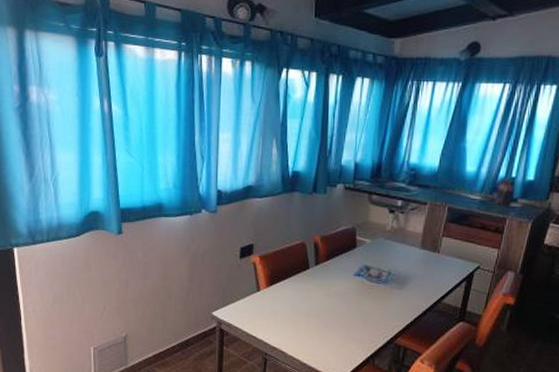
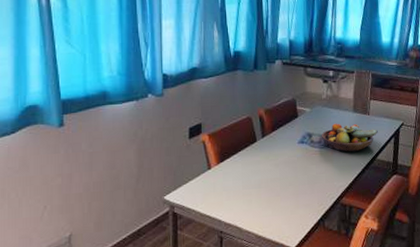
fruit bowl: none [380,258,447,292] -> present [321,123,378,152]

